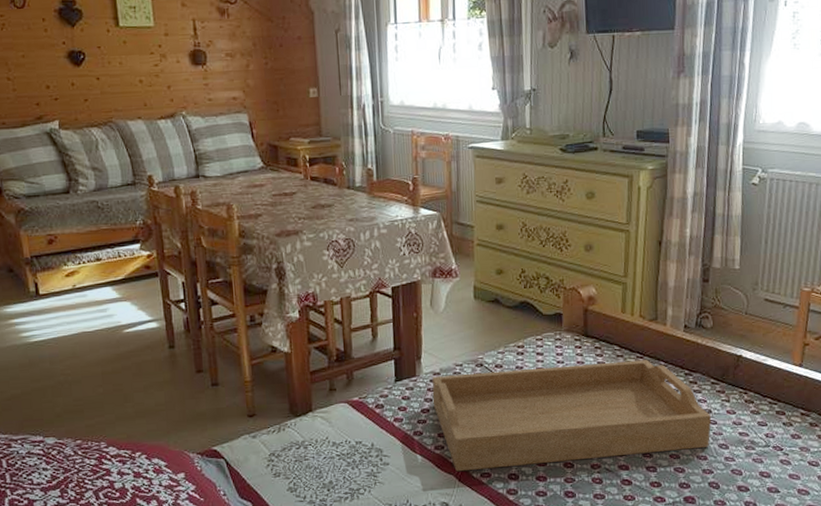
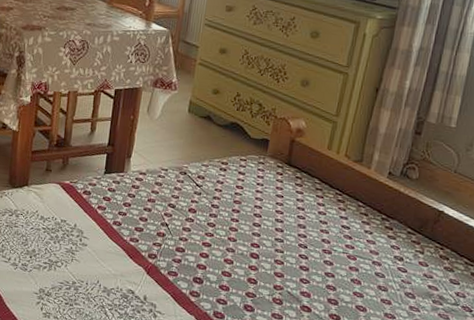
serving tray: present [432,360,712,472] -> none [135,175,403,293]

